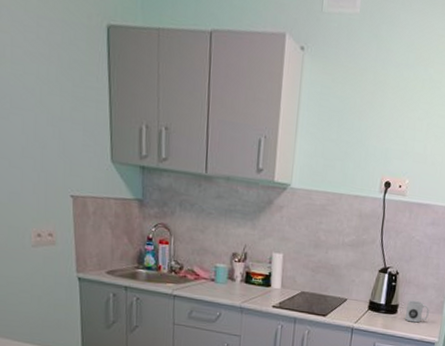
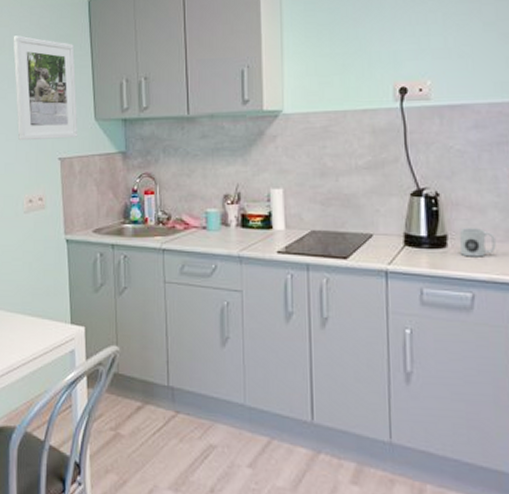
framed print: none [15,47,93,178] -> present [13,35,78,141]

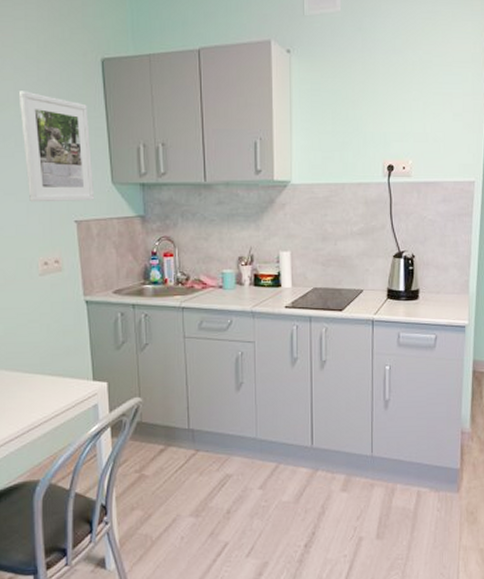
mug: present [459,228,496,257] -> none [428,283,454,307]

